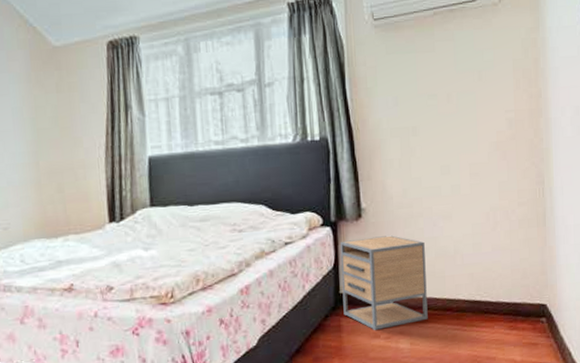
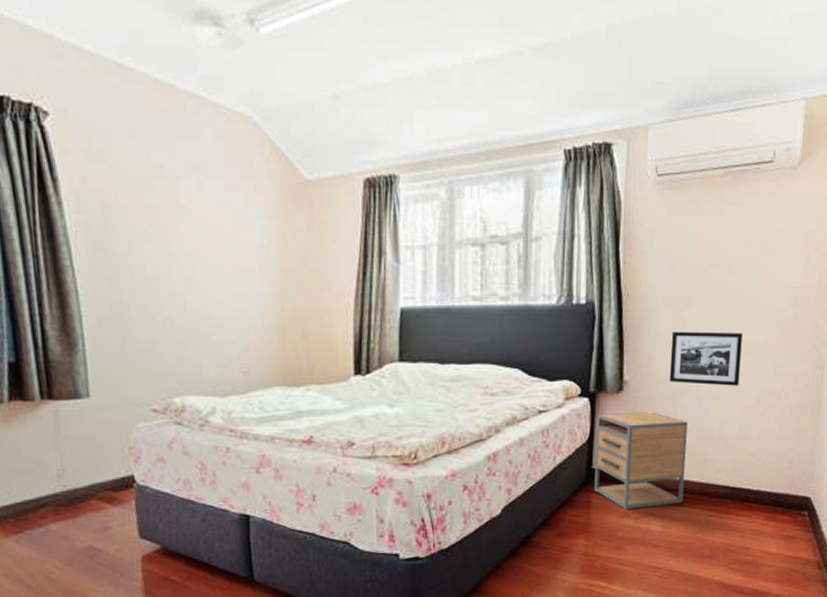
picture frame: none [401,156,468,207] -> present [669,331,743,386]

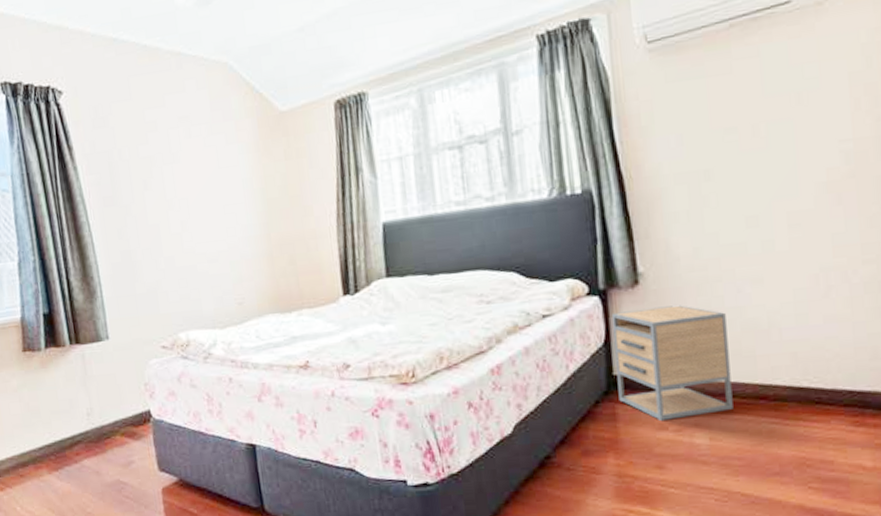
picture frame: present [669,331,743,386] -> none [690,202,787,269]

